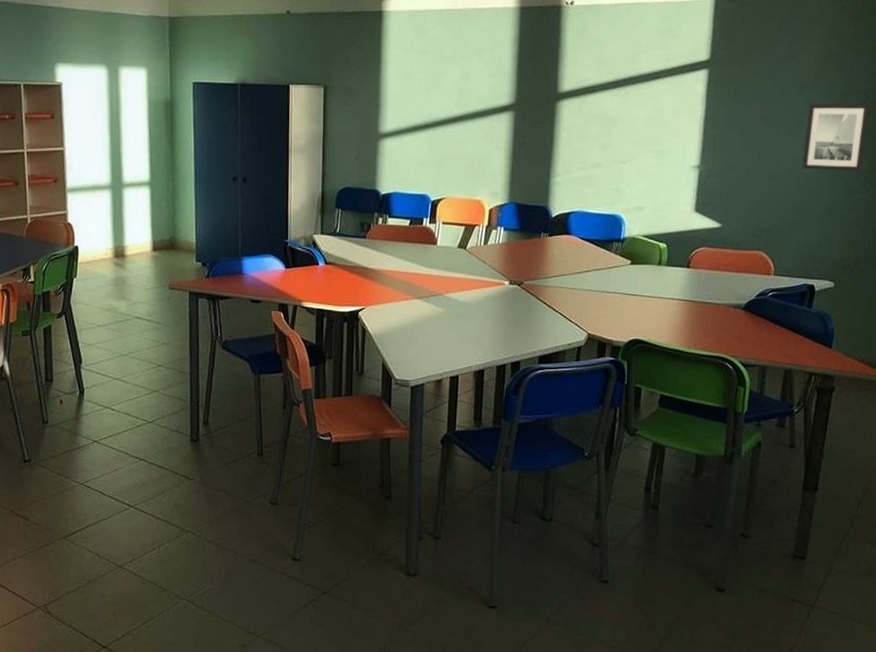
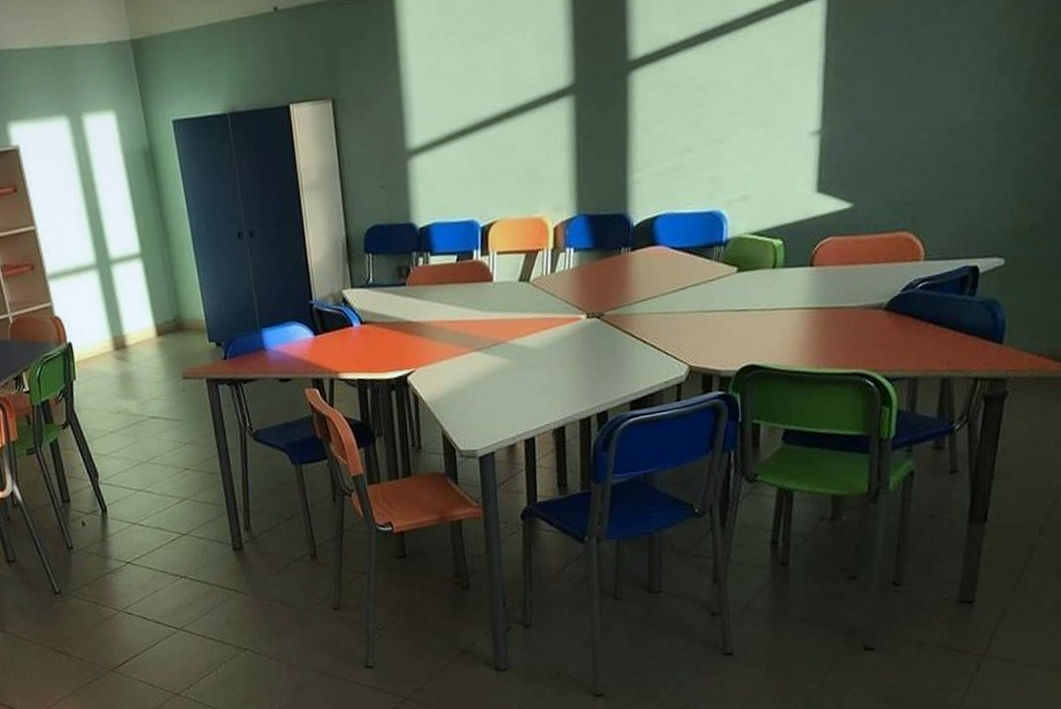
wall art: present [803,104,869,171] -> none [959,10,1050,113]

